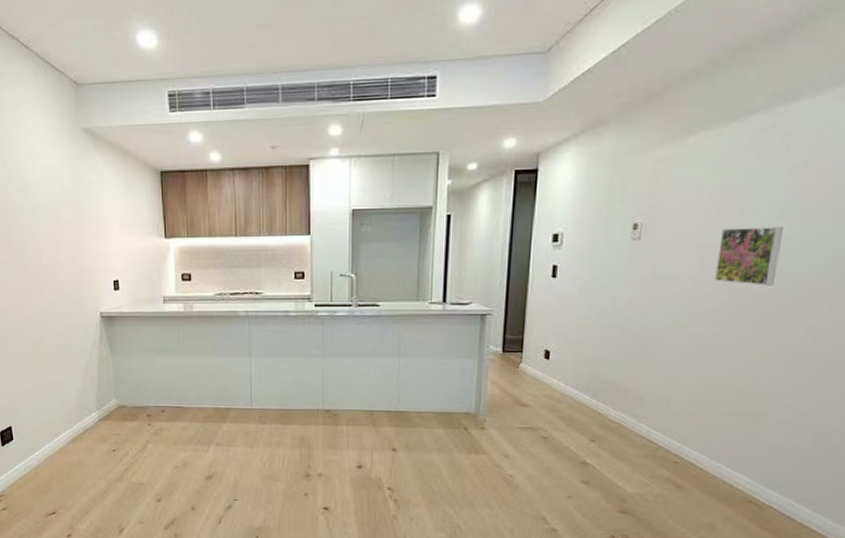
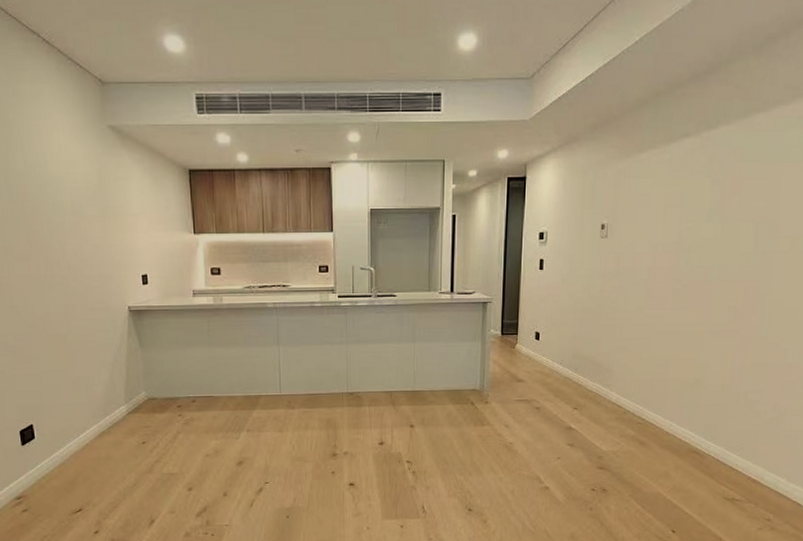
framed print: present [715,227,783,286] -> none [663,228,710,275]

